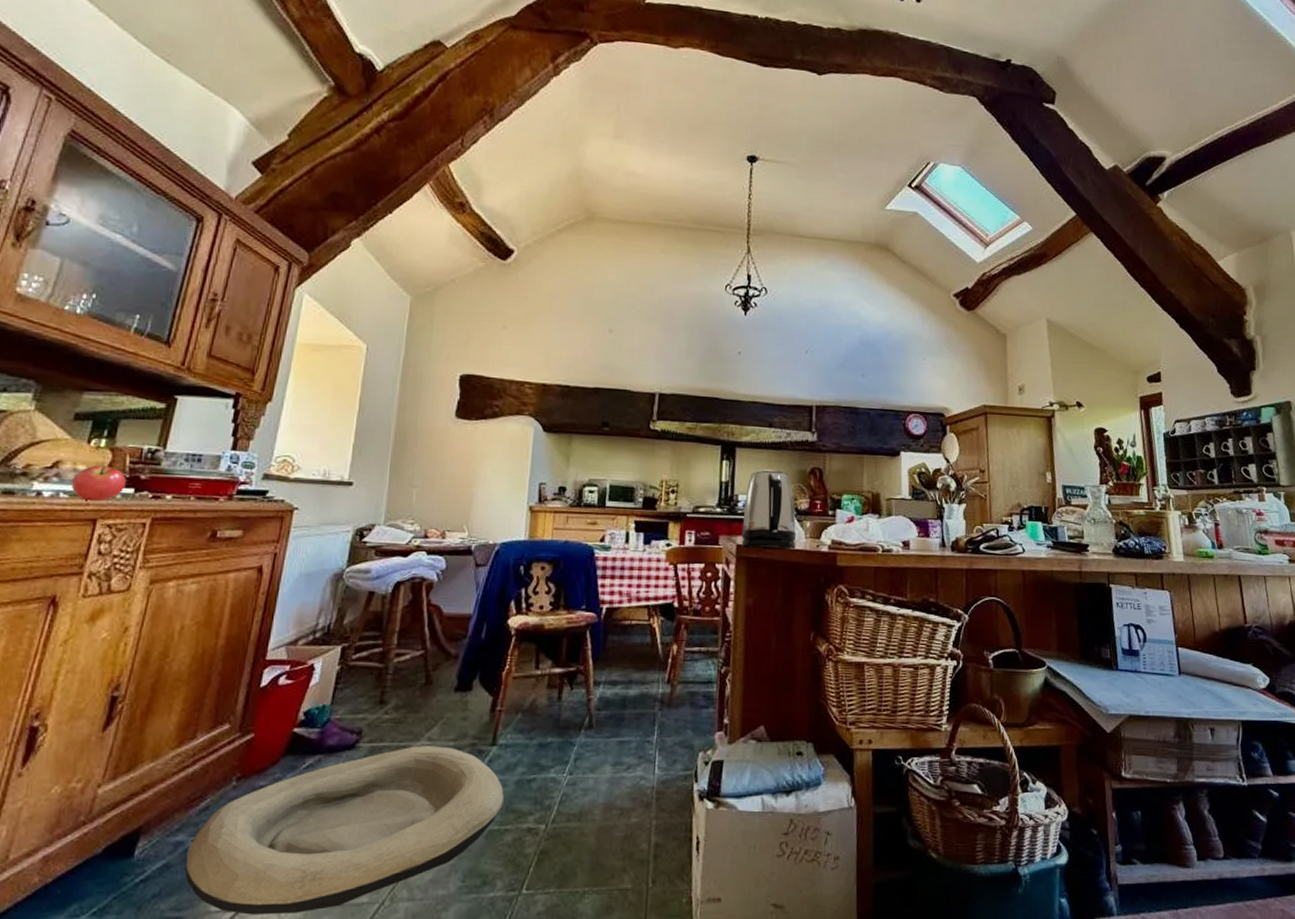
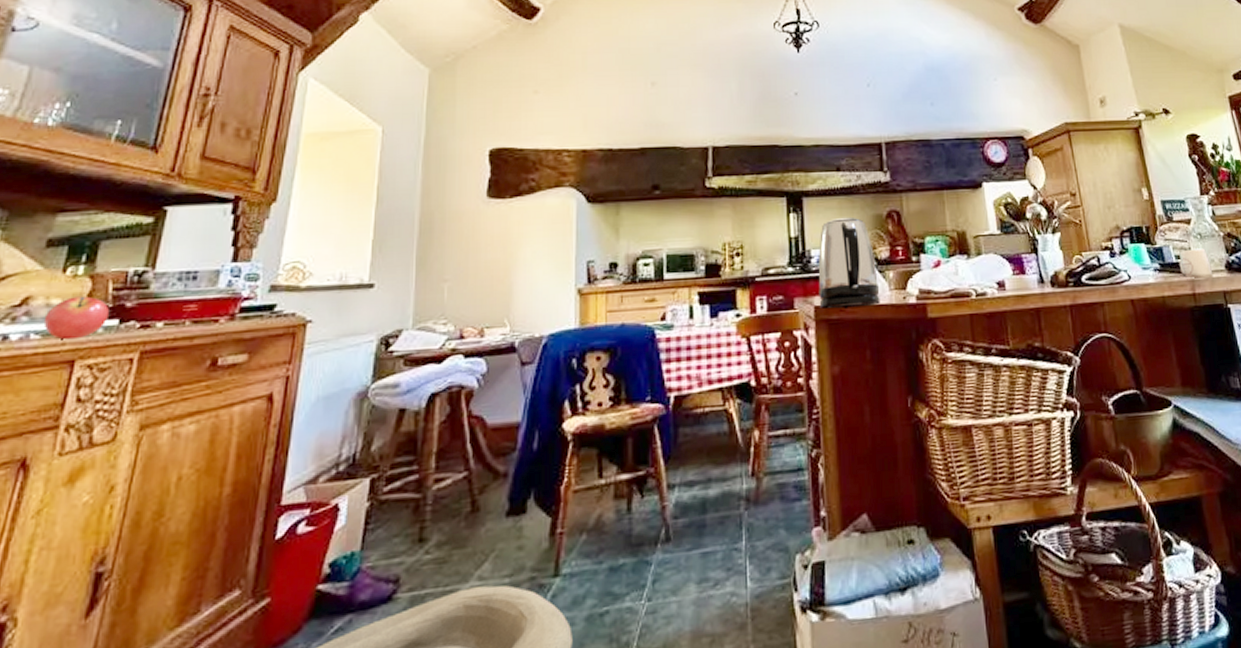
mug: none [1070,531,1101,559] -> present [1179,248,1213,280]

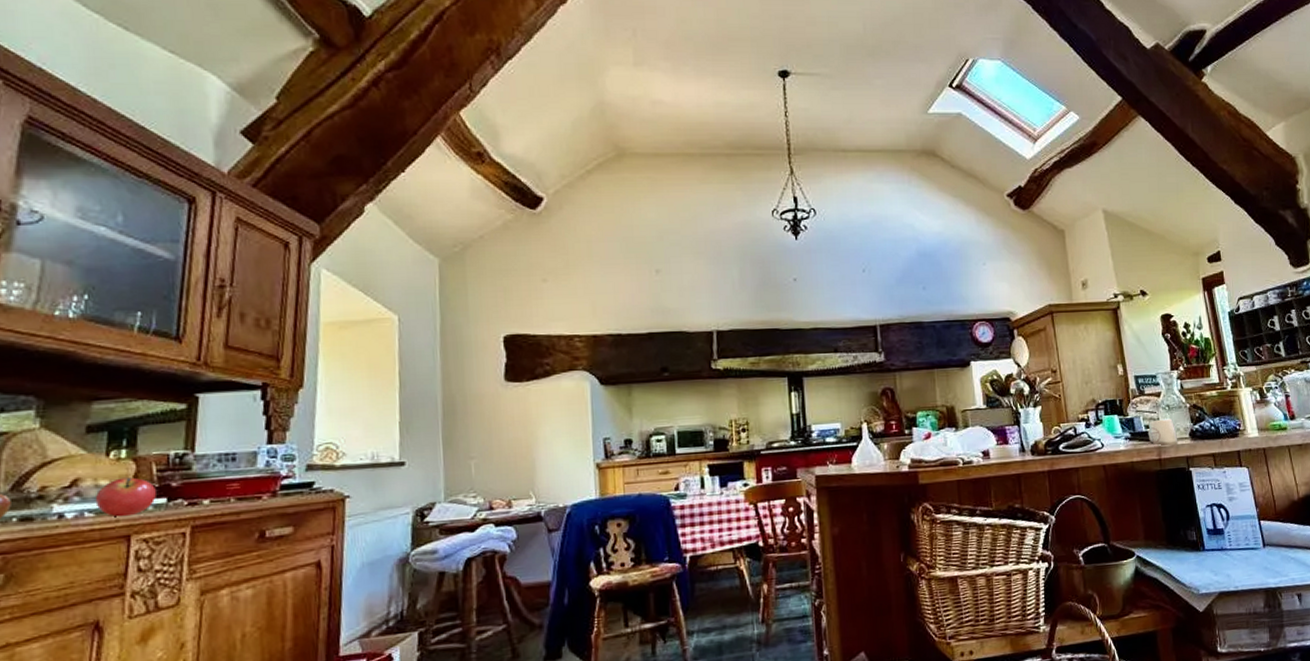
kettle: present [818,217,880,310] -> none [818,394,876,479]

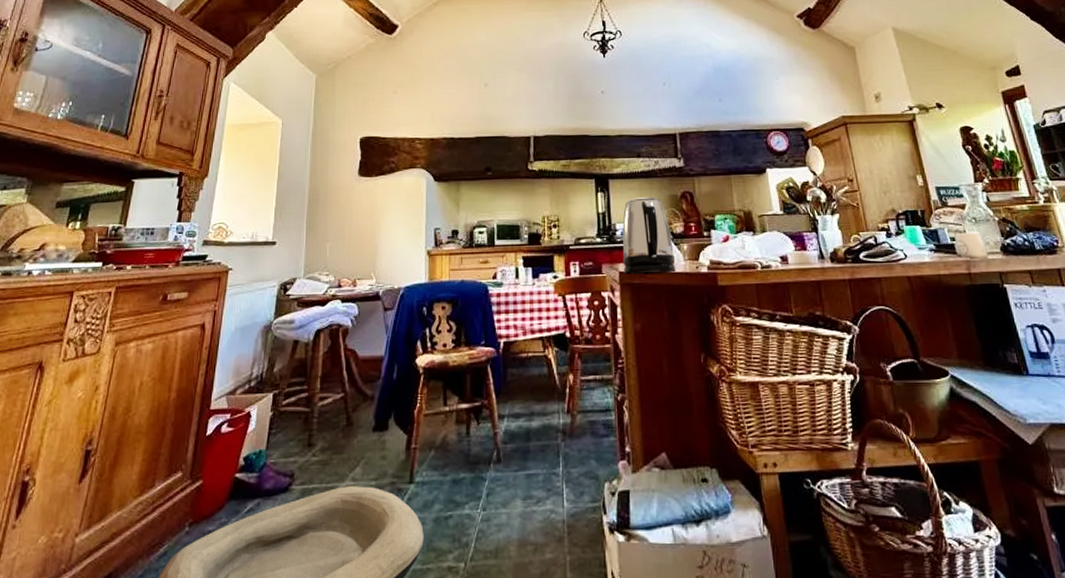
fruit: present [95,477,156,517] -> none [53,244,96,276]
kettle: none [818,394,876,479] -> present [622,196,676,276]

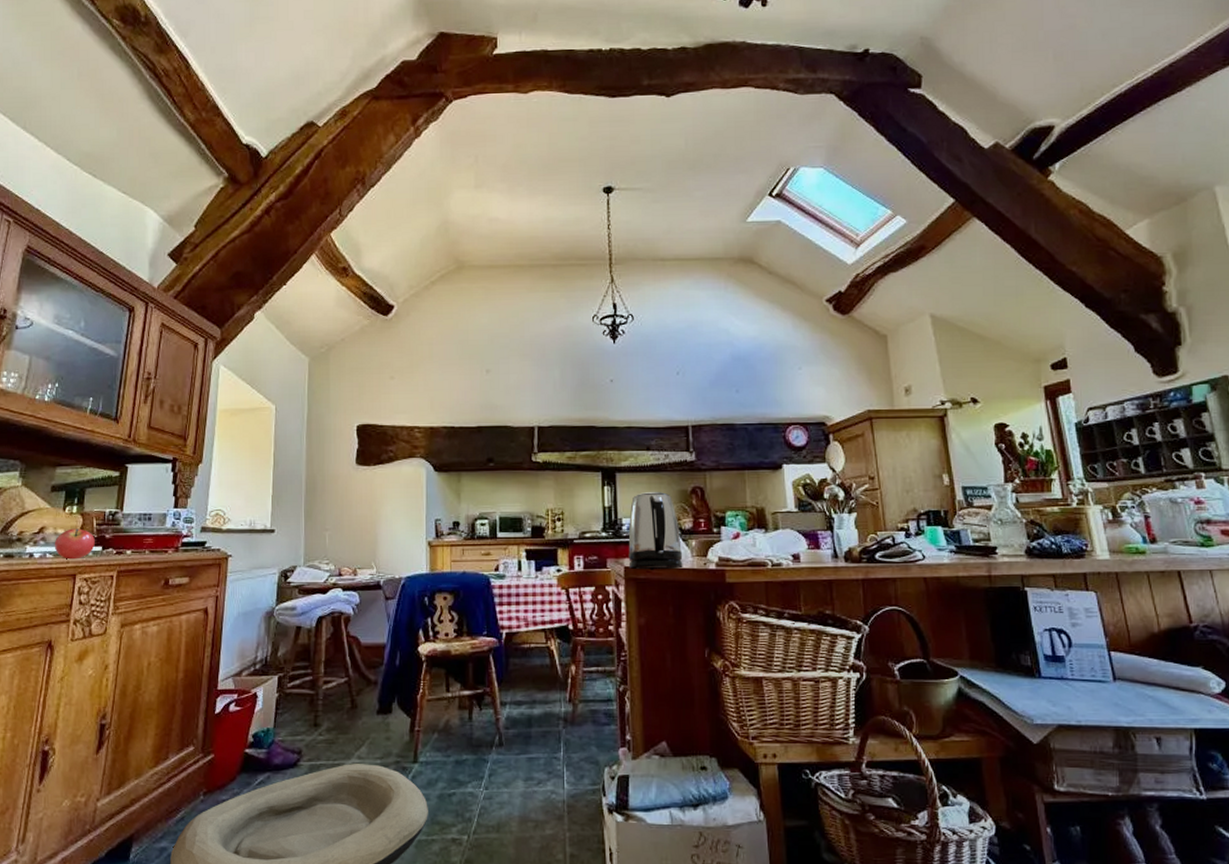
fruit: none [53,244,96,276] -> present [54,528,95,560]
mug: present [954,232,989,261] -> none [976,533,1012,563]

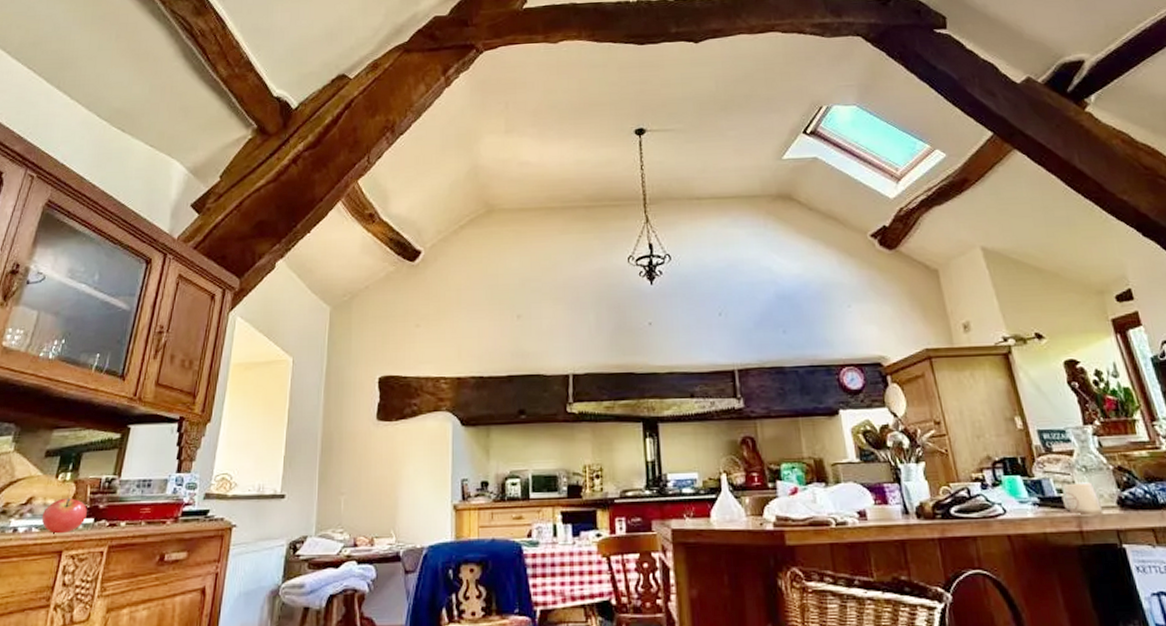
kettle: present [628,491,683,571] -> none [674,442,737,534]
mug: none [976,533,1012,563] -> present [1061,482,1104,516]

